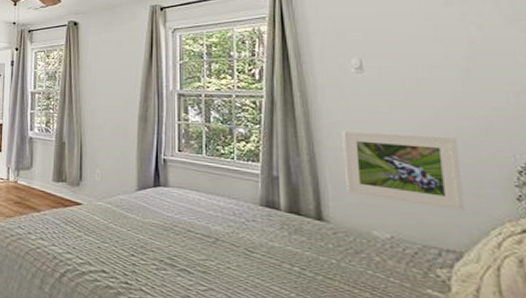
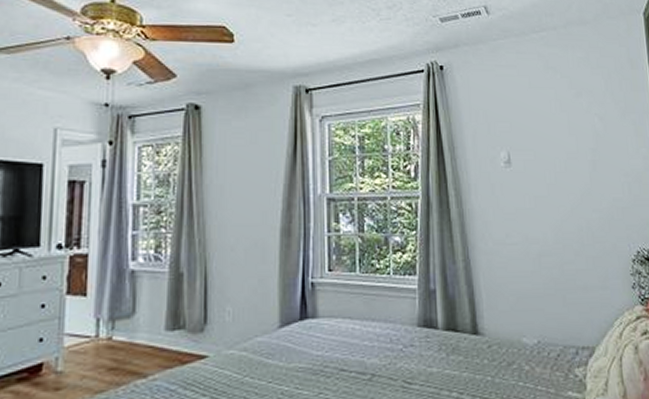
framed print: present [342,130,464,212] -> none [494,230,595,306]

